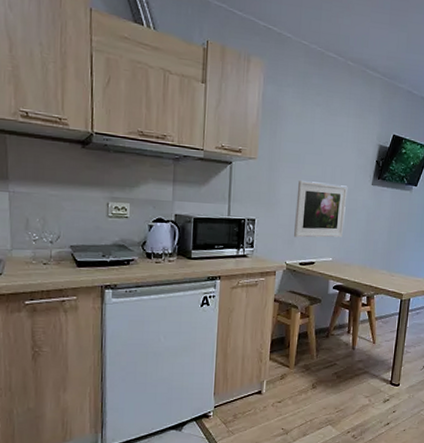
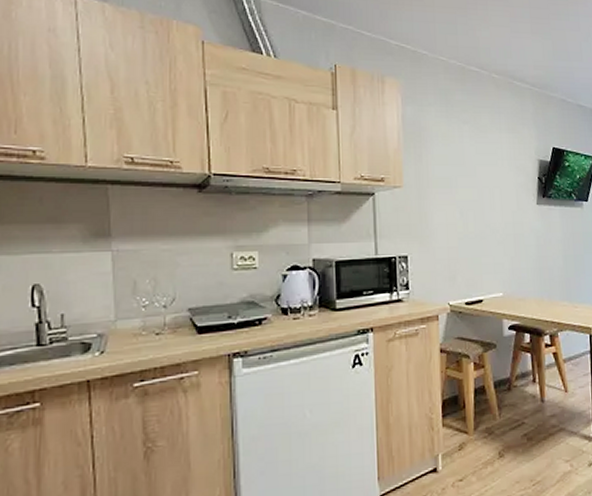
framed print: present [294,181,348,238] -> none [452,207,511,273]

